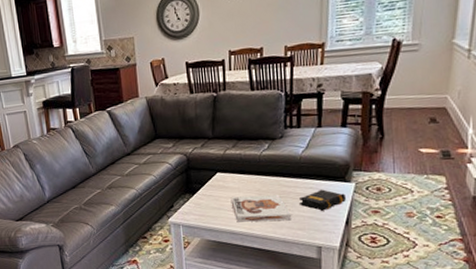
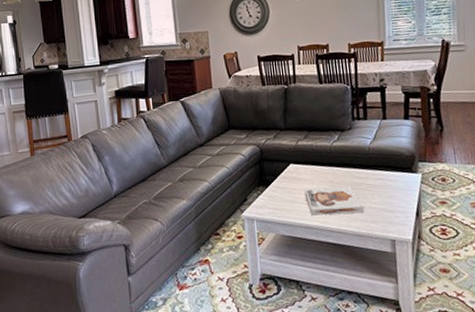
book: present [299,189,346,211] -> none [370,180,414,202]

